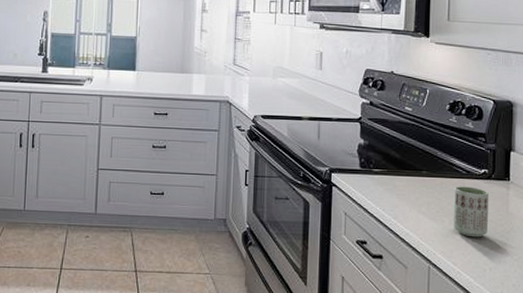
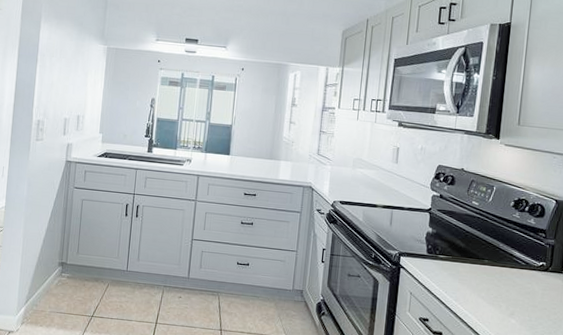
cup: present [453,186,489,238] -> none [510,275,545,323]

